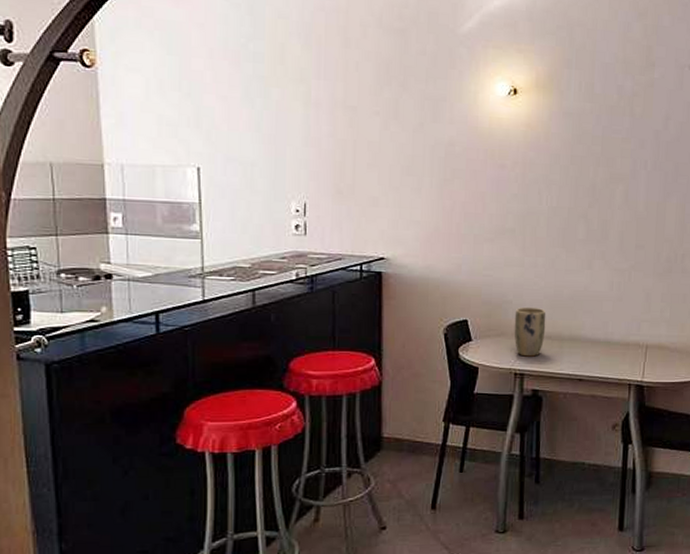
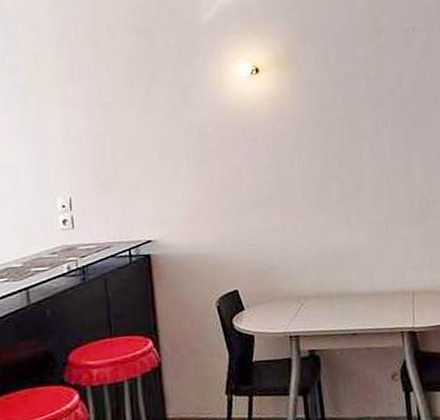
plant pot: present [514,307,546,357] -> none [282,269,314,319]

